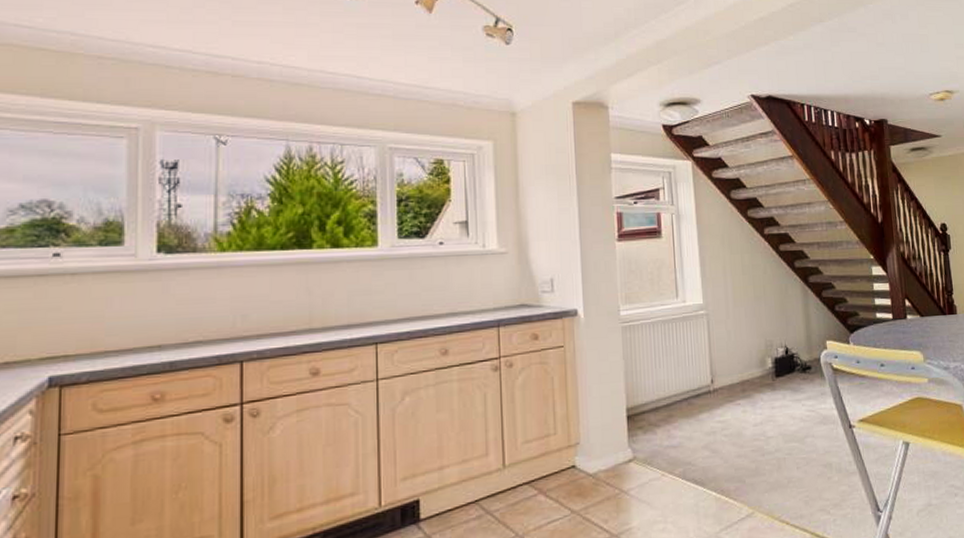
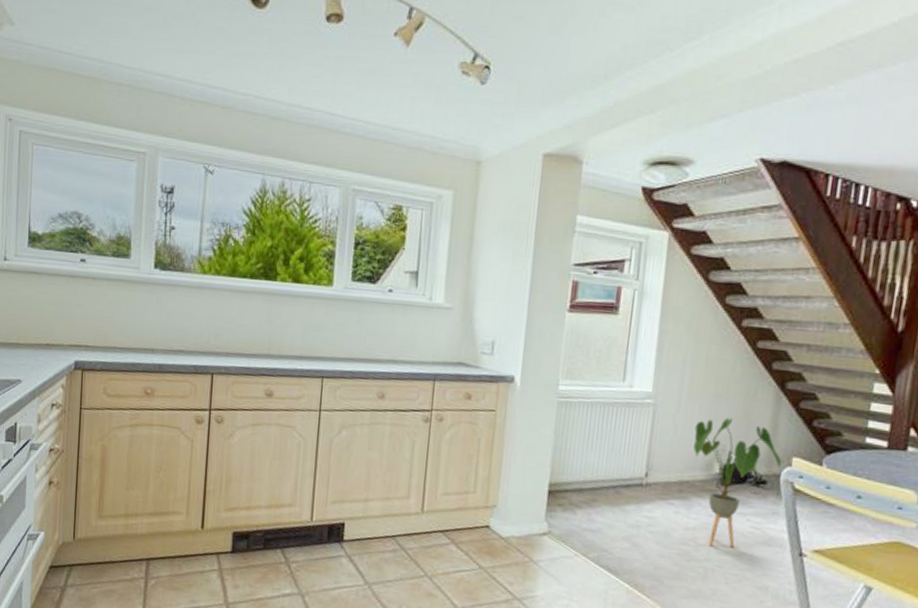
house plant: none [744,315,819,436] -> present [693,417,782,548]

